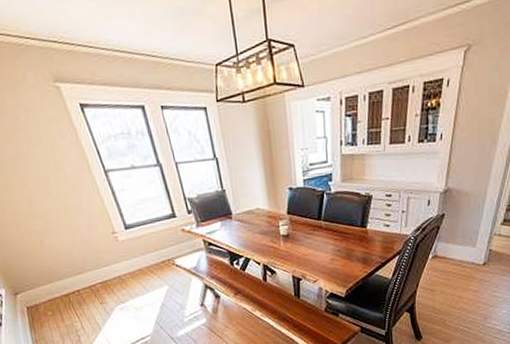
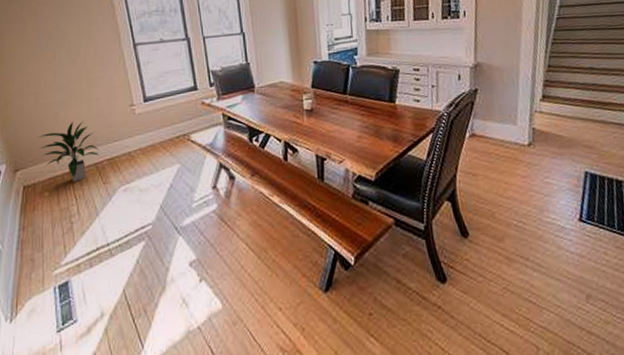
indoor plant: none [28,247,92,302] -> present [38,120,99,182]

